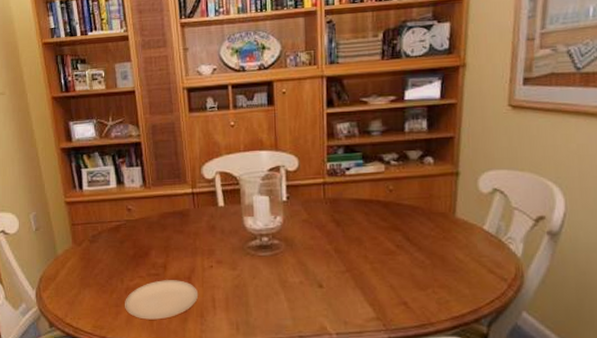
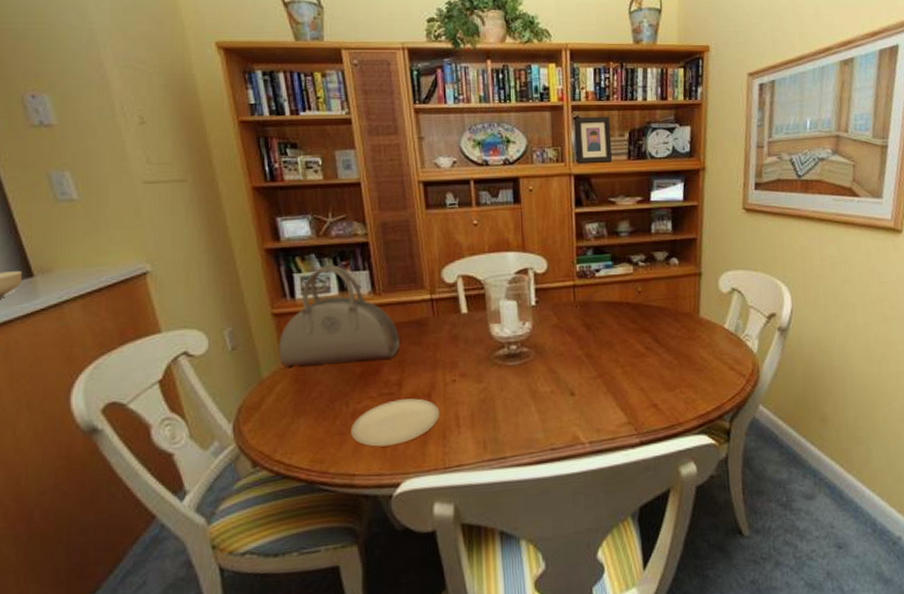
handbag: none [69,162,165,247] -> present [278,265,399,367]
picture frame: none [328,17,366,67] -> present [574,116,613,165]

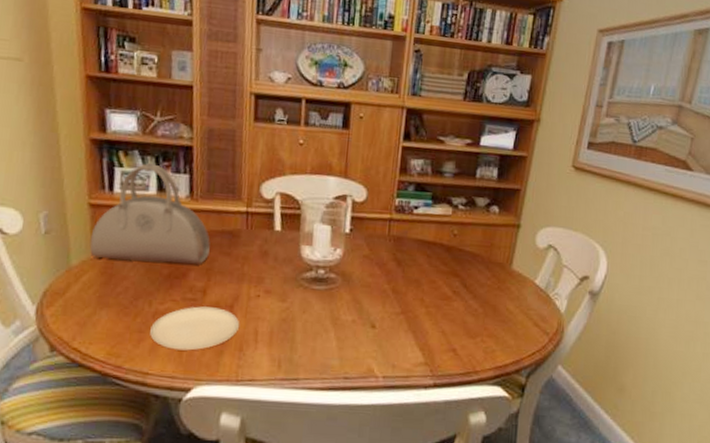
picture frame: present [574,116,613,165] -> none [411,50,452,101]

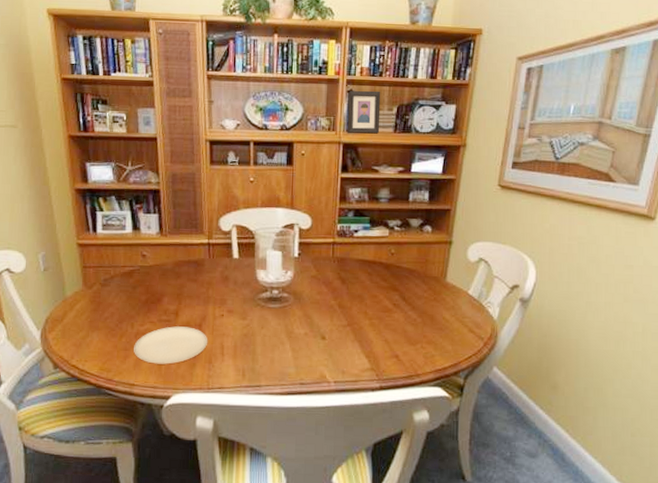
handbag: present [89,163,210,264] -> none [80,206,179,291]
picture frame: none [411,50,452,101] -> present [347,90,381,135]

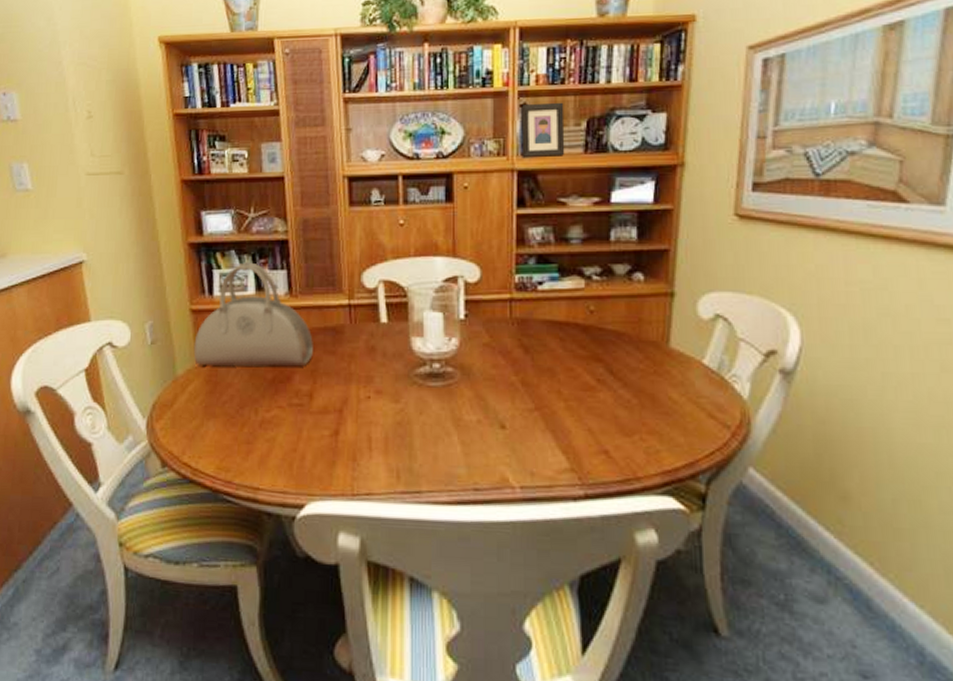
handbag: none [80,206,179,291] -> present [193,262,313,367]
plate: present [134,326,207,365] -> none [258,412,350,462]

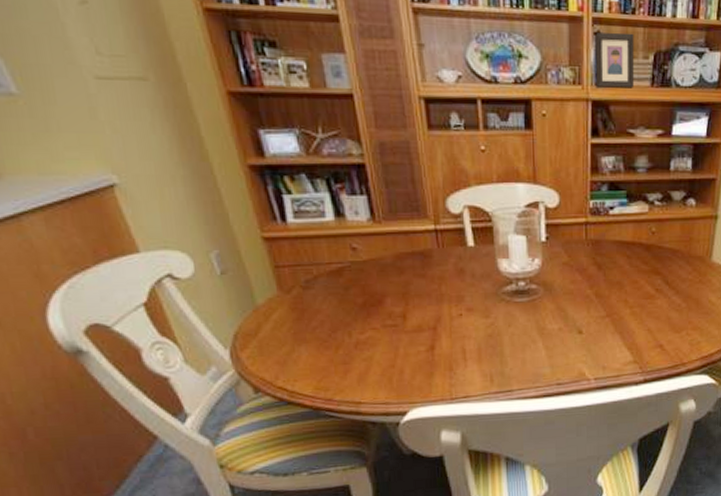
handbag: present [193,262,313,367] -> none [271,187,403,295]

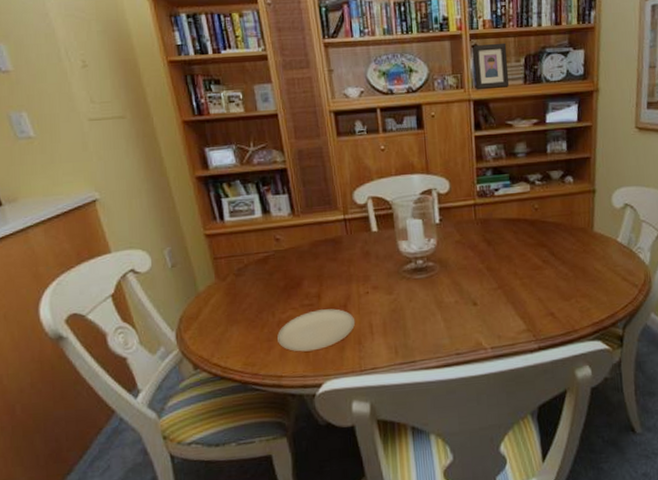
plate: none [355,331,445,377] -> present [277,308,355,352]

